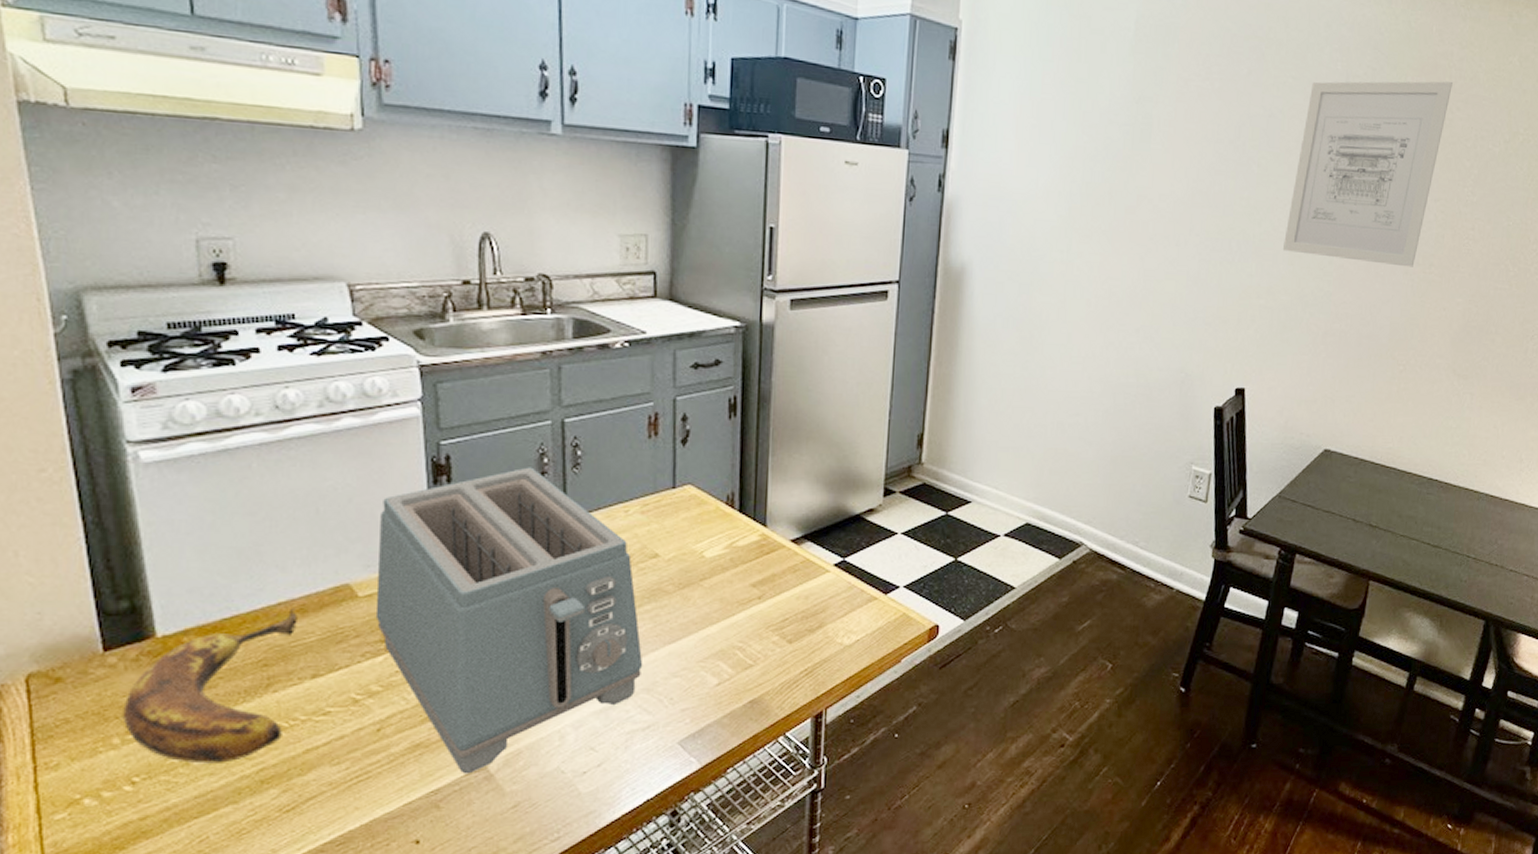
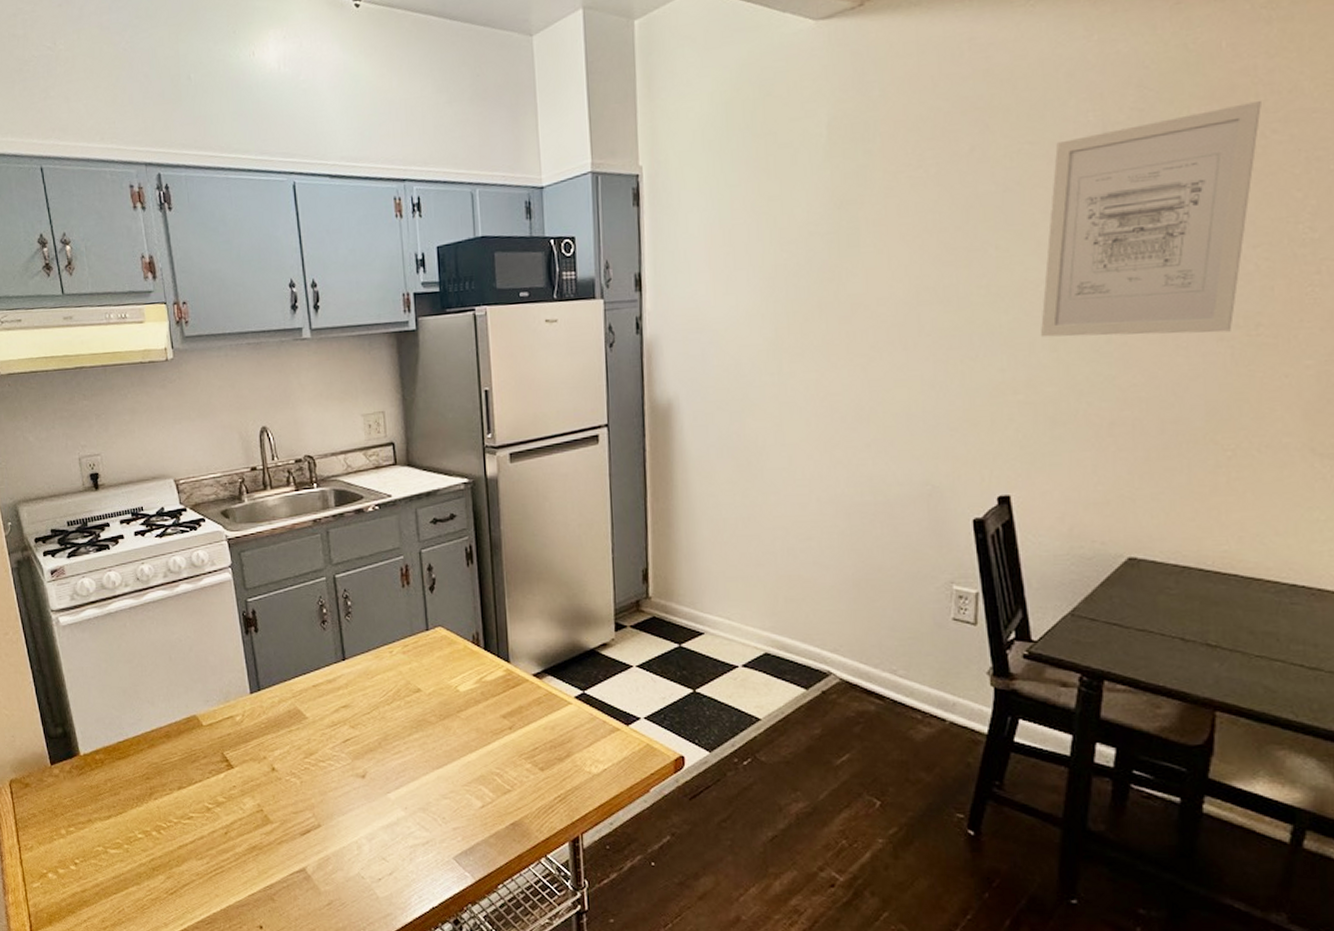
banana: present [122,608,298,764] -> none [65,734,165,853]
toaster: present [375,467,643,774] -> none [212,617,418,874]

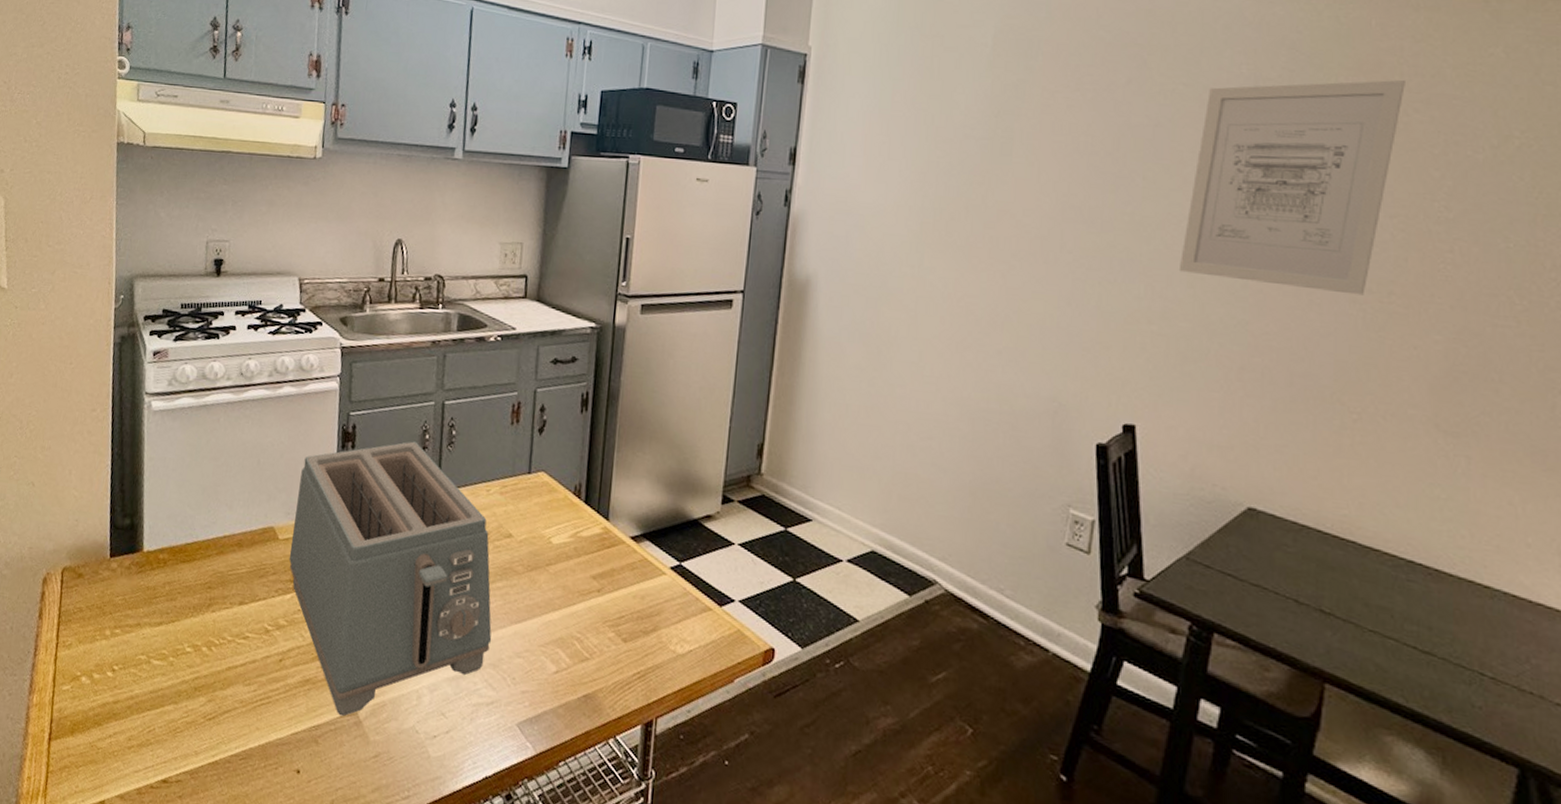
toaster: none [212,617,418,874] -> present [289,441,492,717]

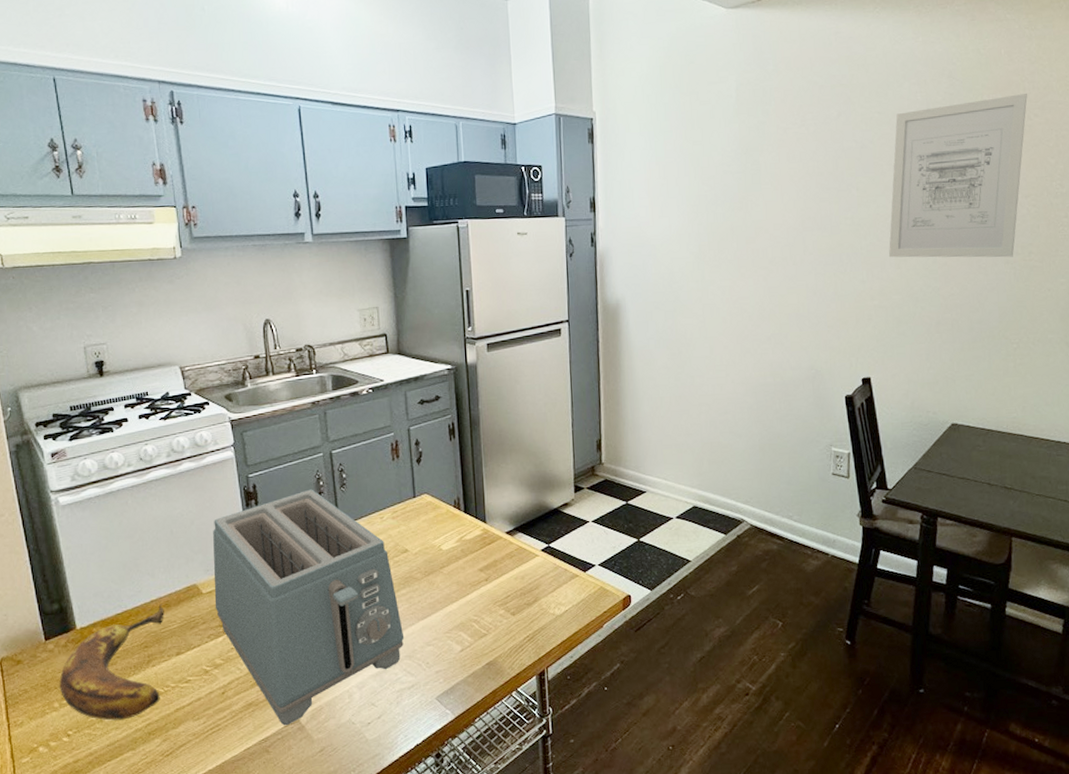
banana: none [114,541,236,667] -> present [59,604,164,721]

